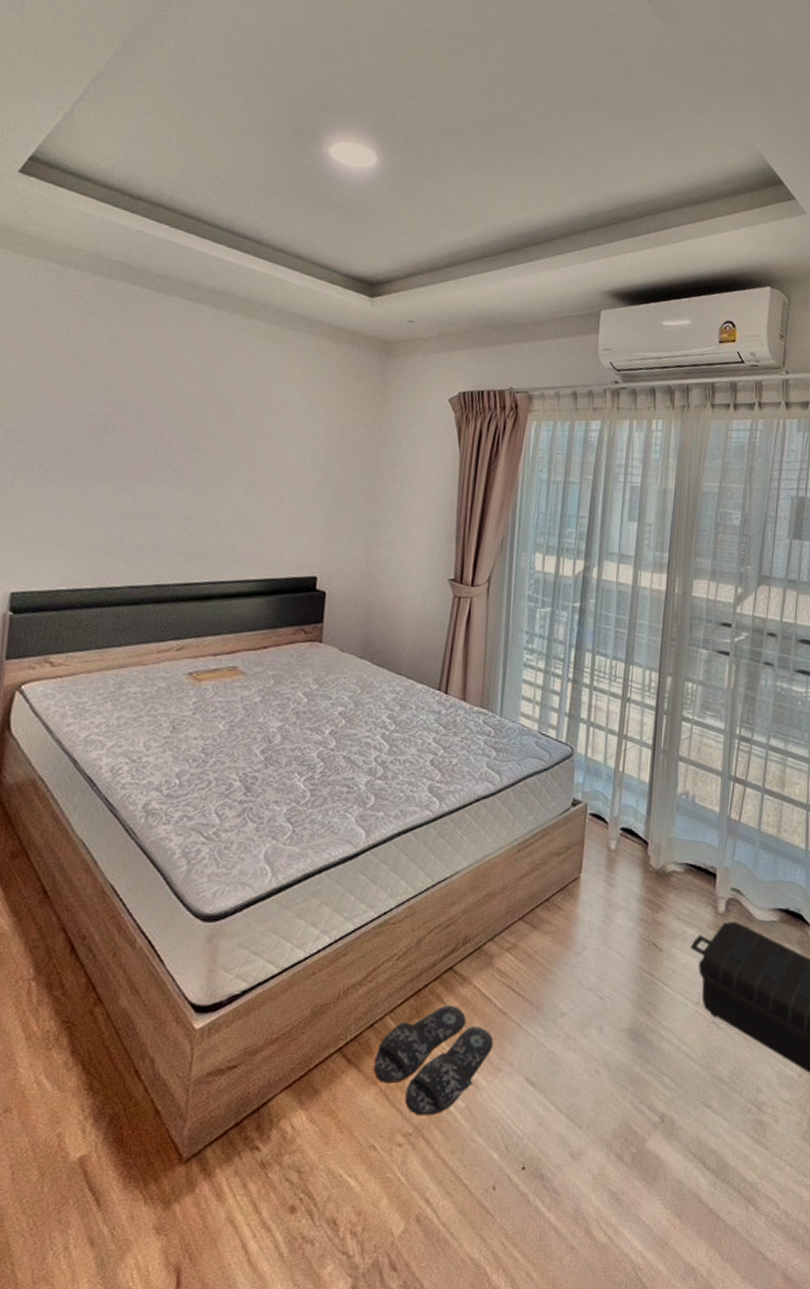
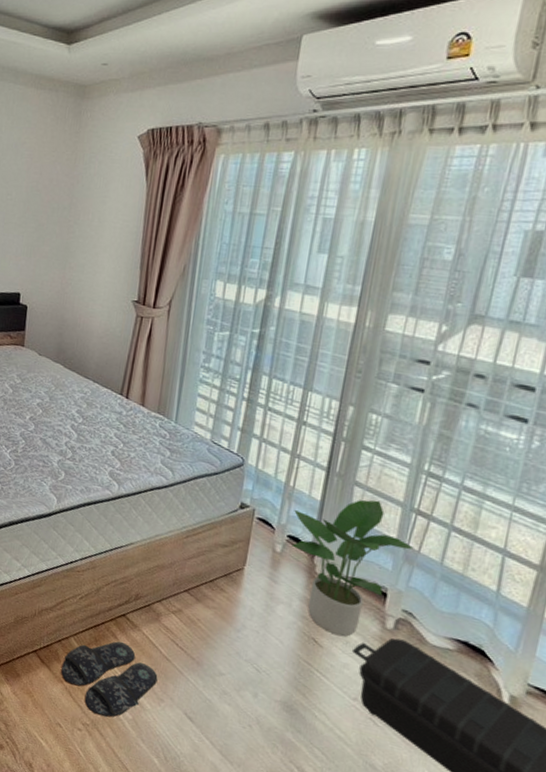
potted plant: none [625,773,735,934] -> present [291,499,414,637]

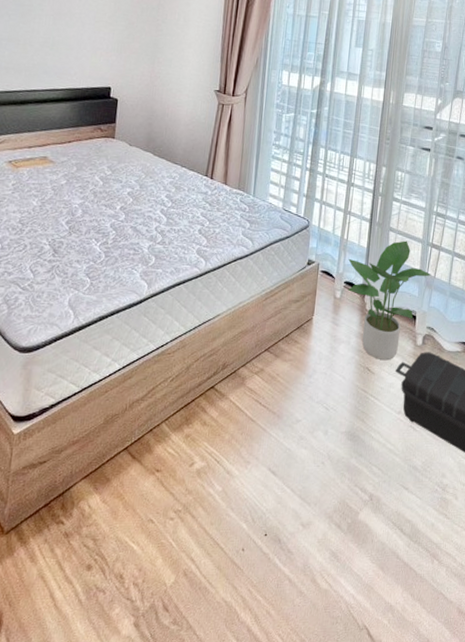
slippers: present [61,641,158,718] -> none [153,415,245,497]

